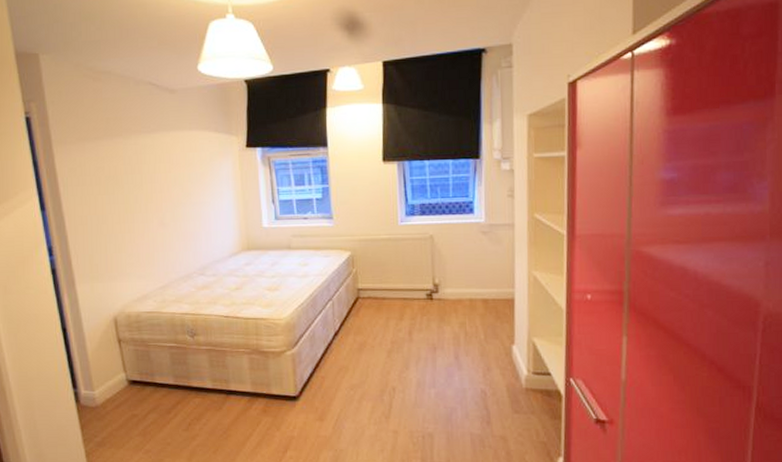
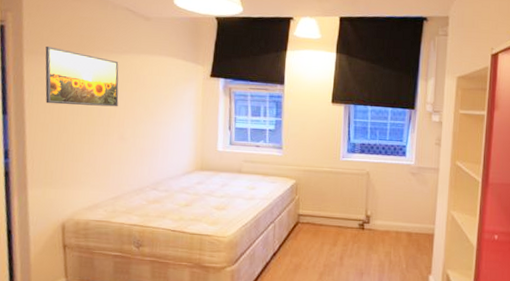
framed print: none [73,133,154,195] -> present [45,46,119,107]

